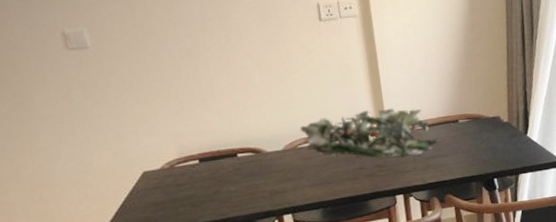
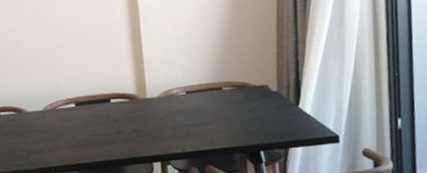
plant: present [300,108,438,159] -> none [60,73,200,124]

